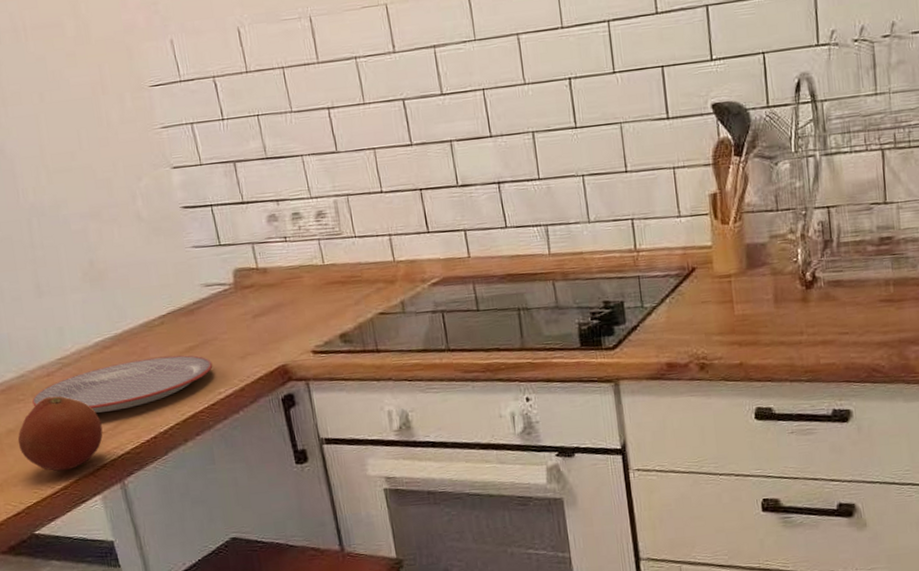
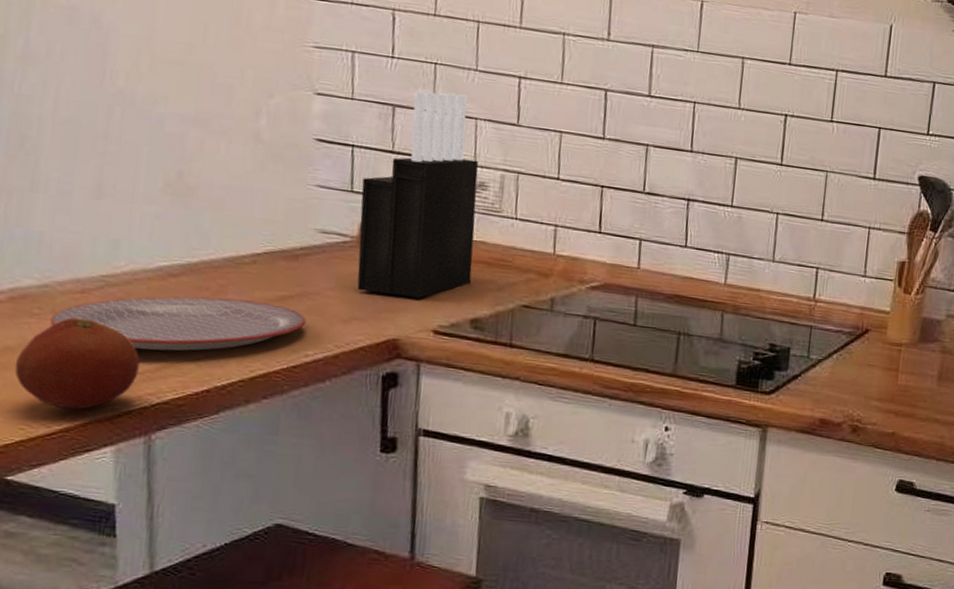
knife block: none [226,137,332,329] -> present [357,91,479,298]

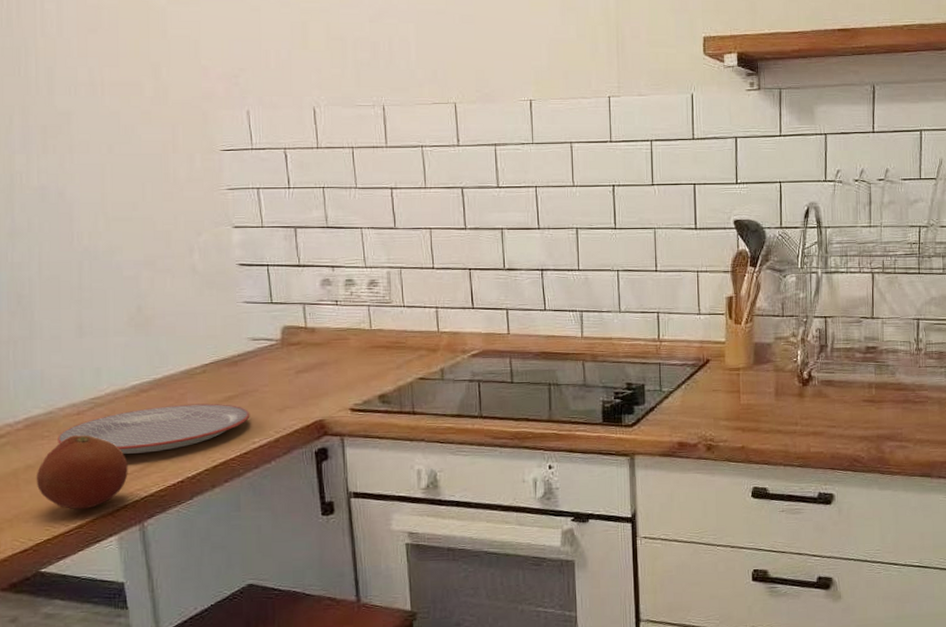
knife block: present [357,91,479,298] -> none [279,210,374,384]

